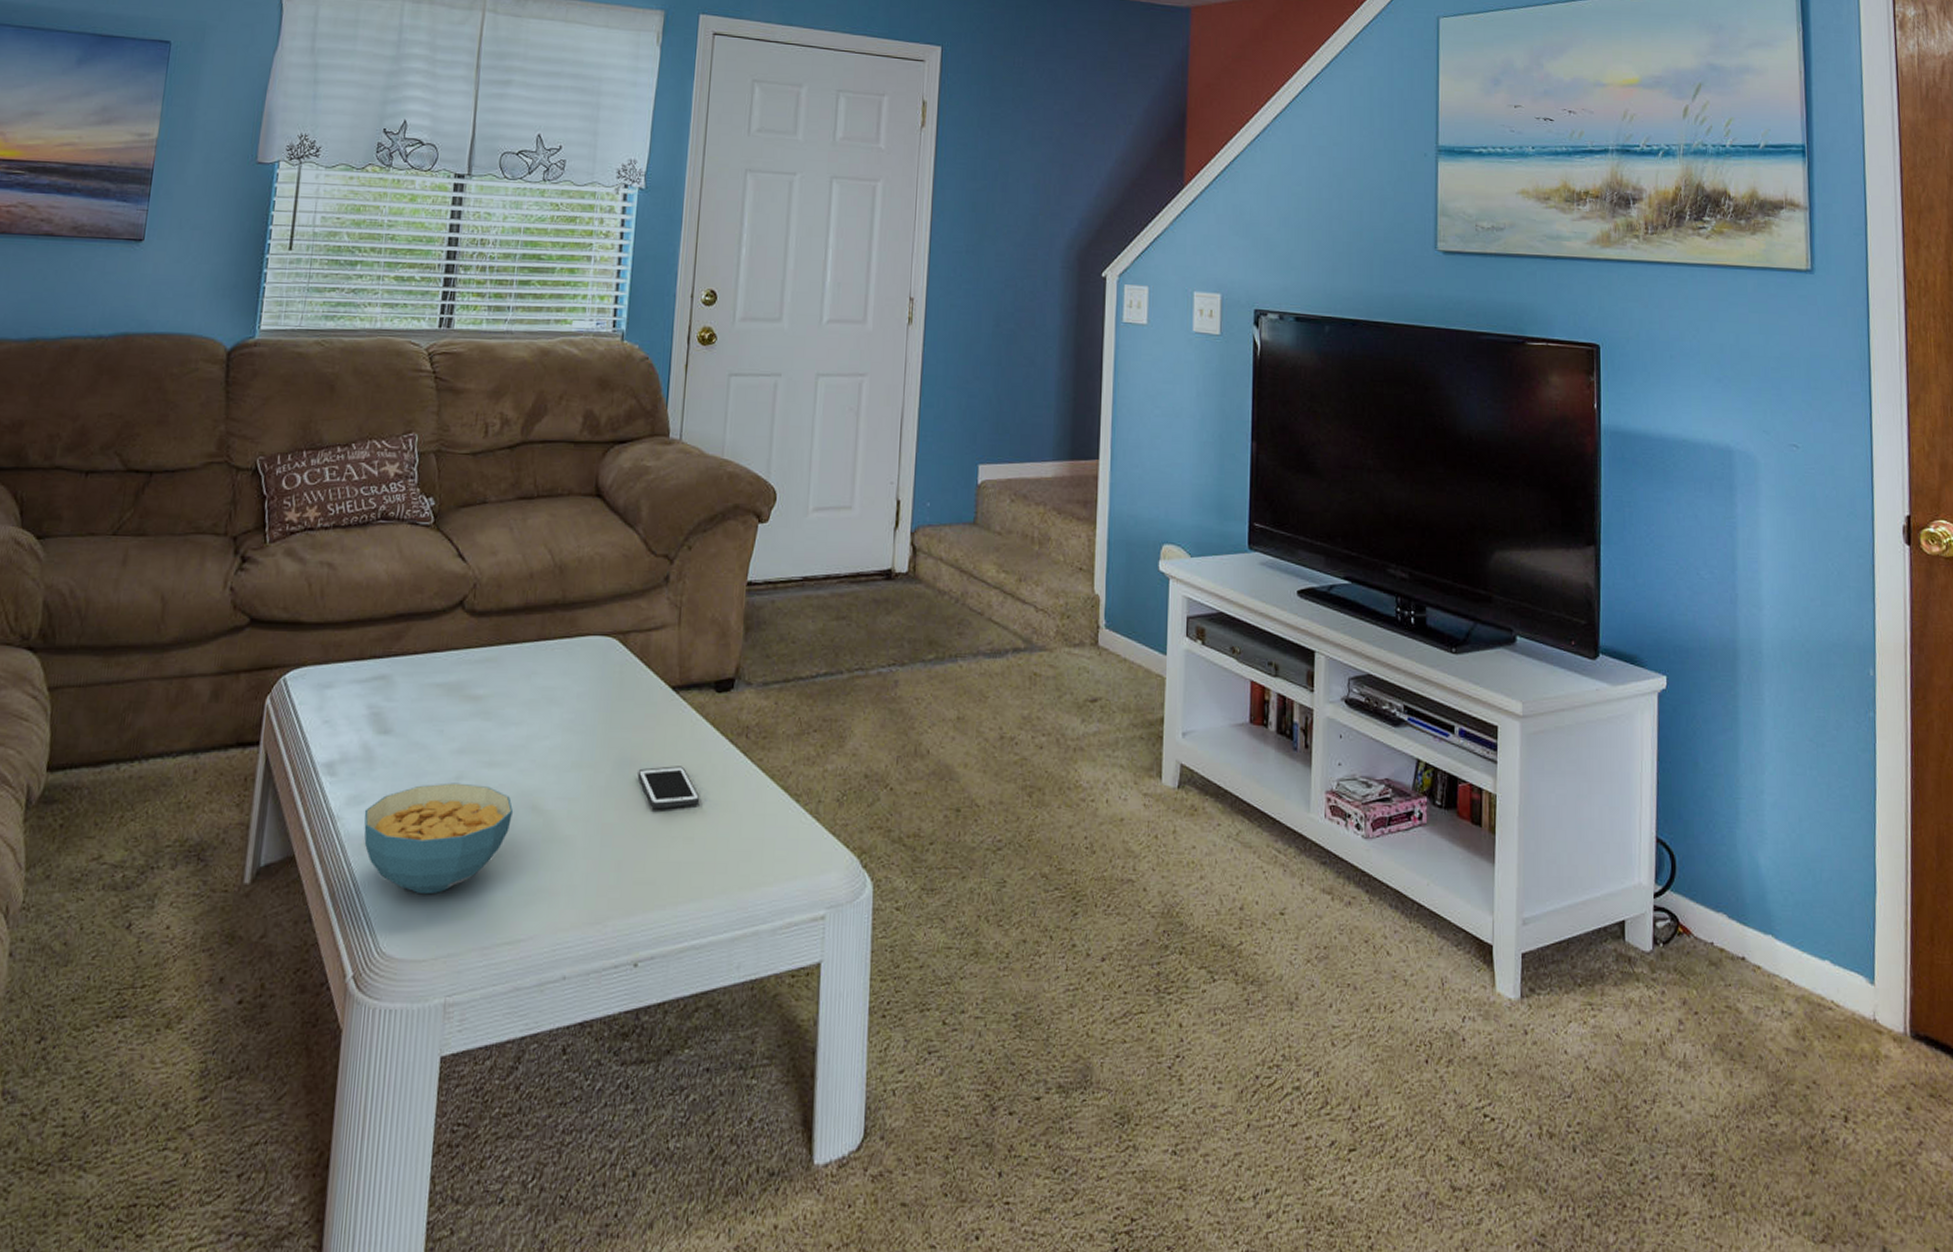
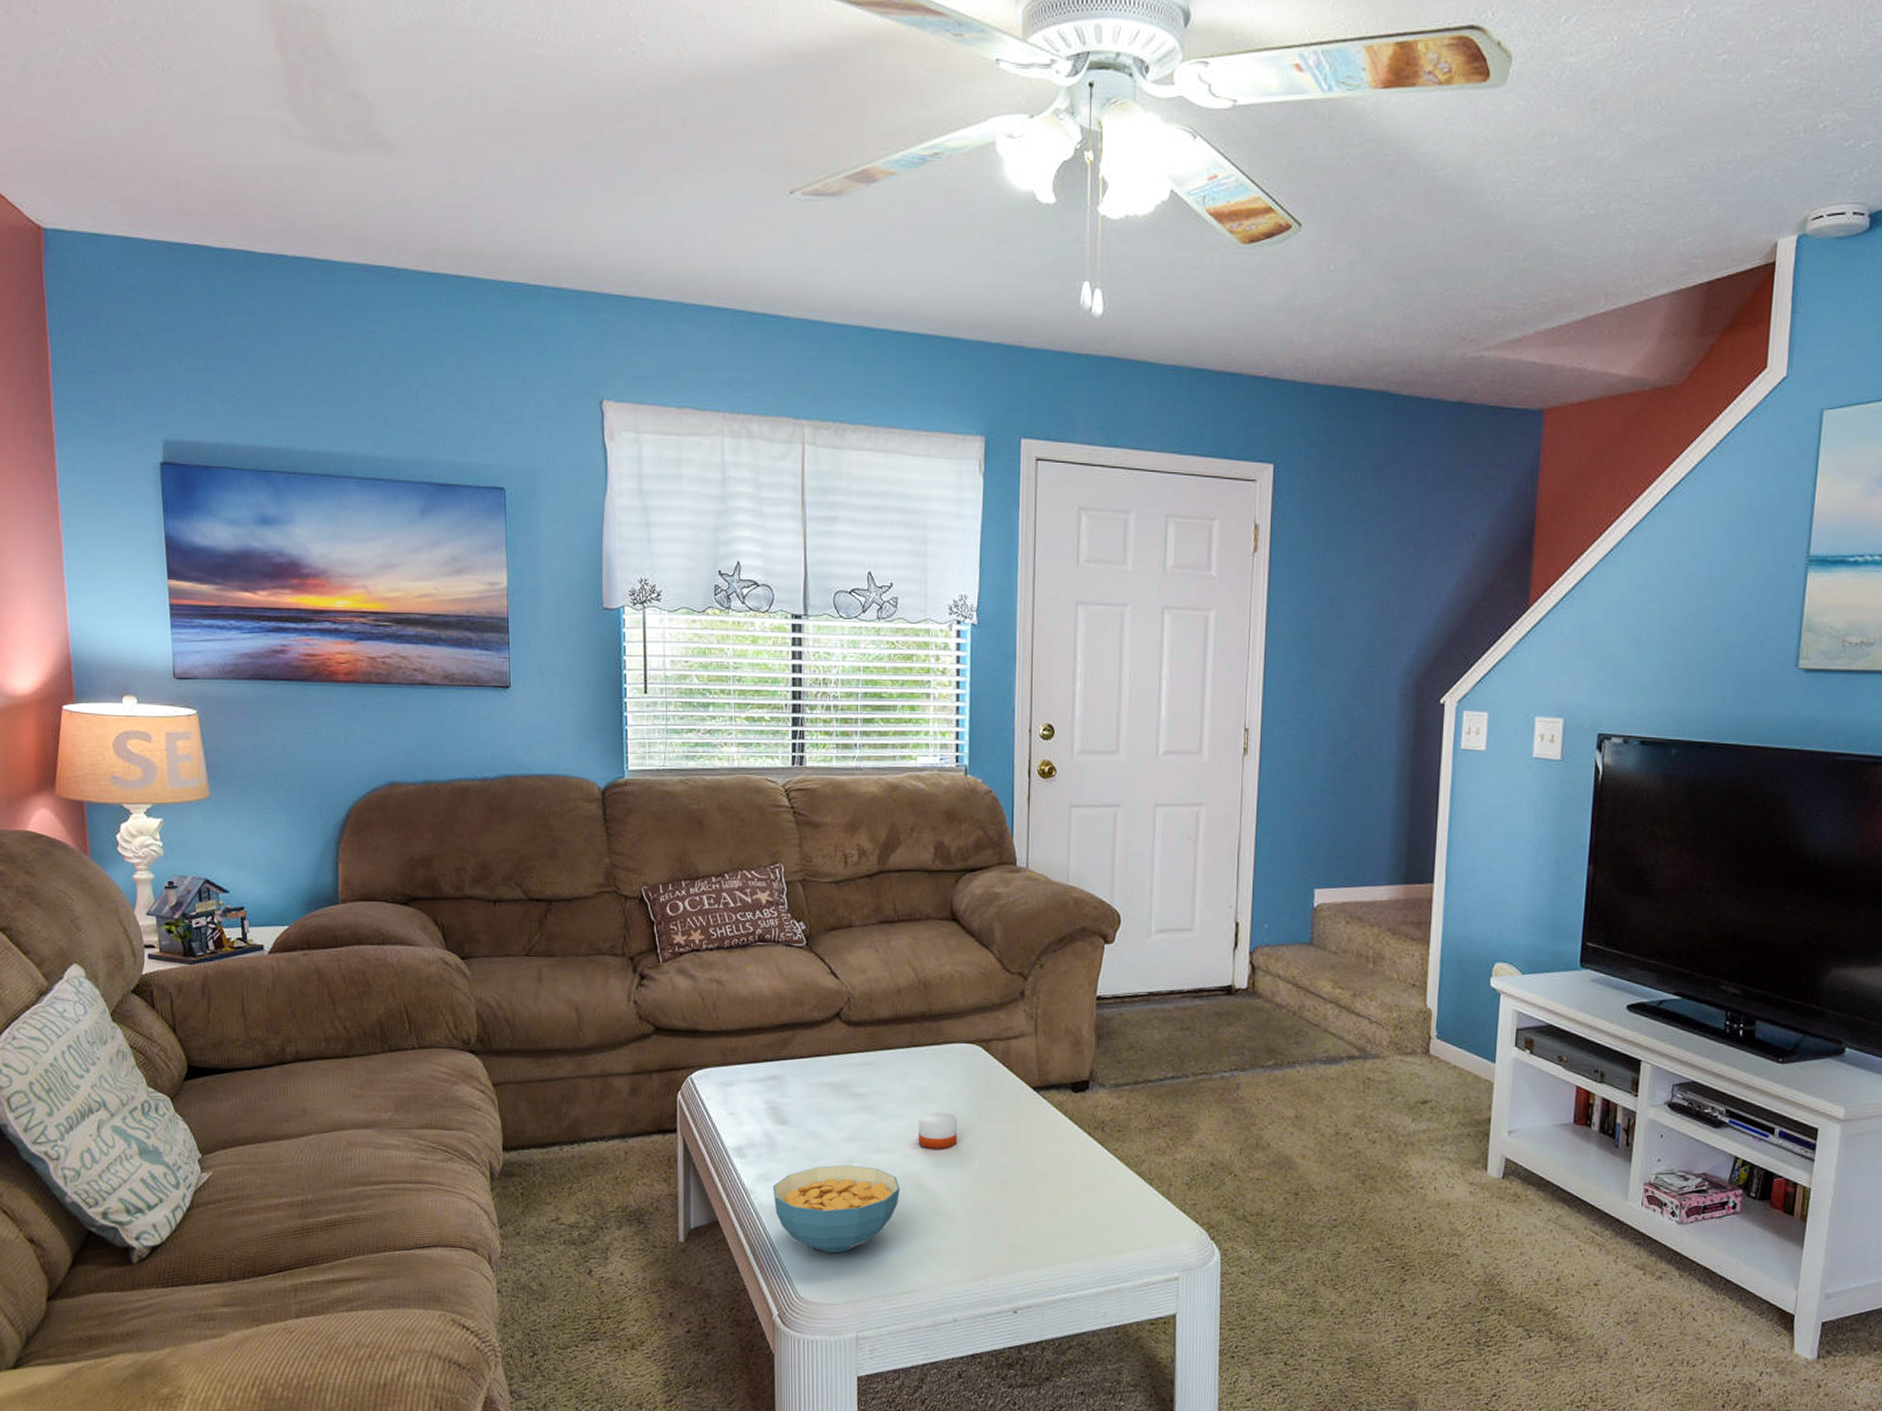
candle: none [538,717,586,762] -> present [918,1112,958,1149]
cell phone: present [637,766,700,809] -> none [1007,1153,1063,1189]

